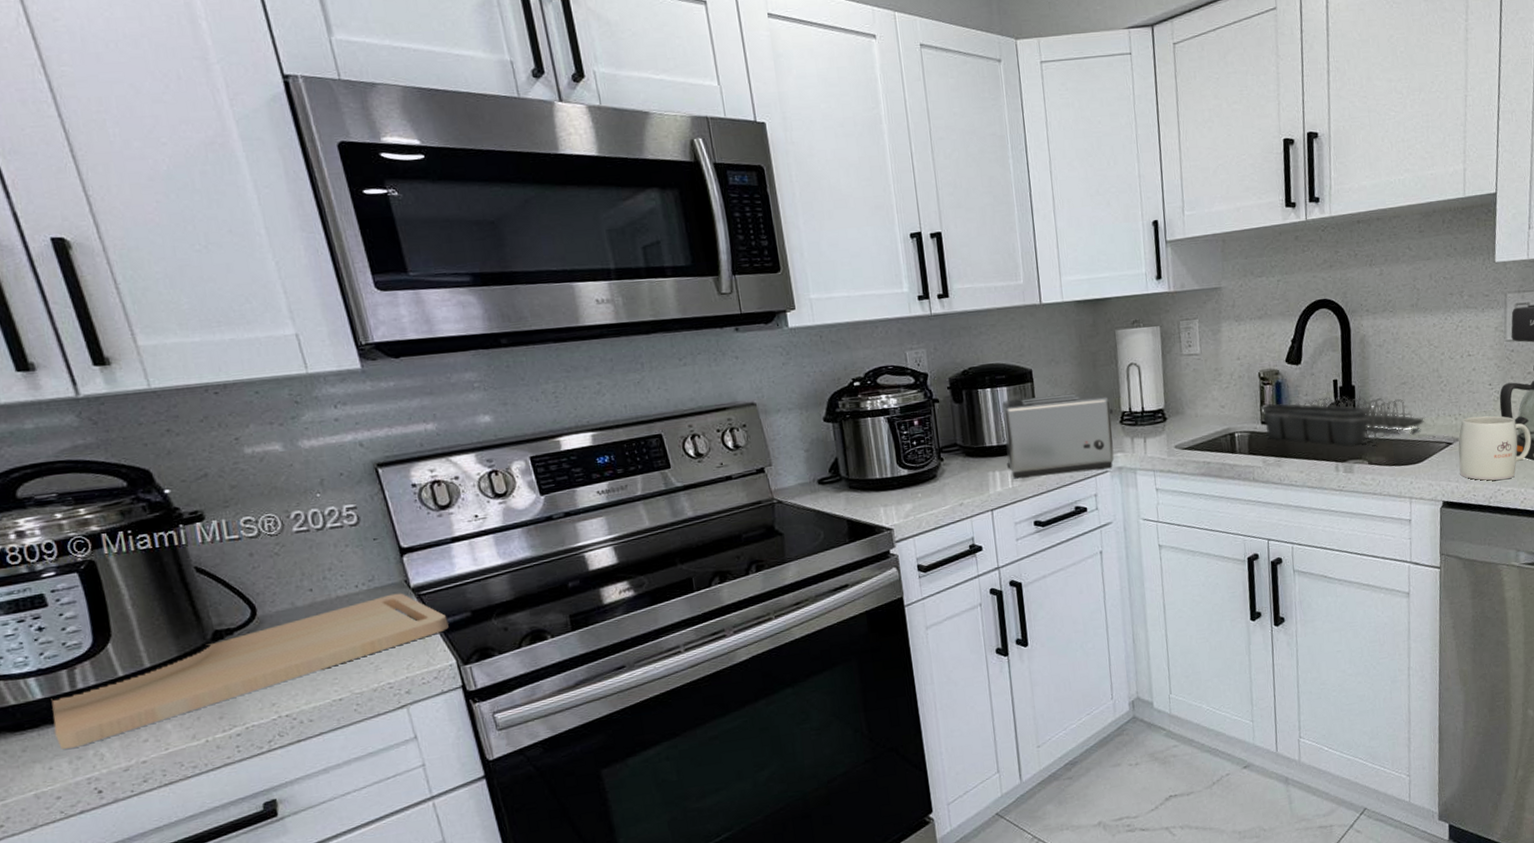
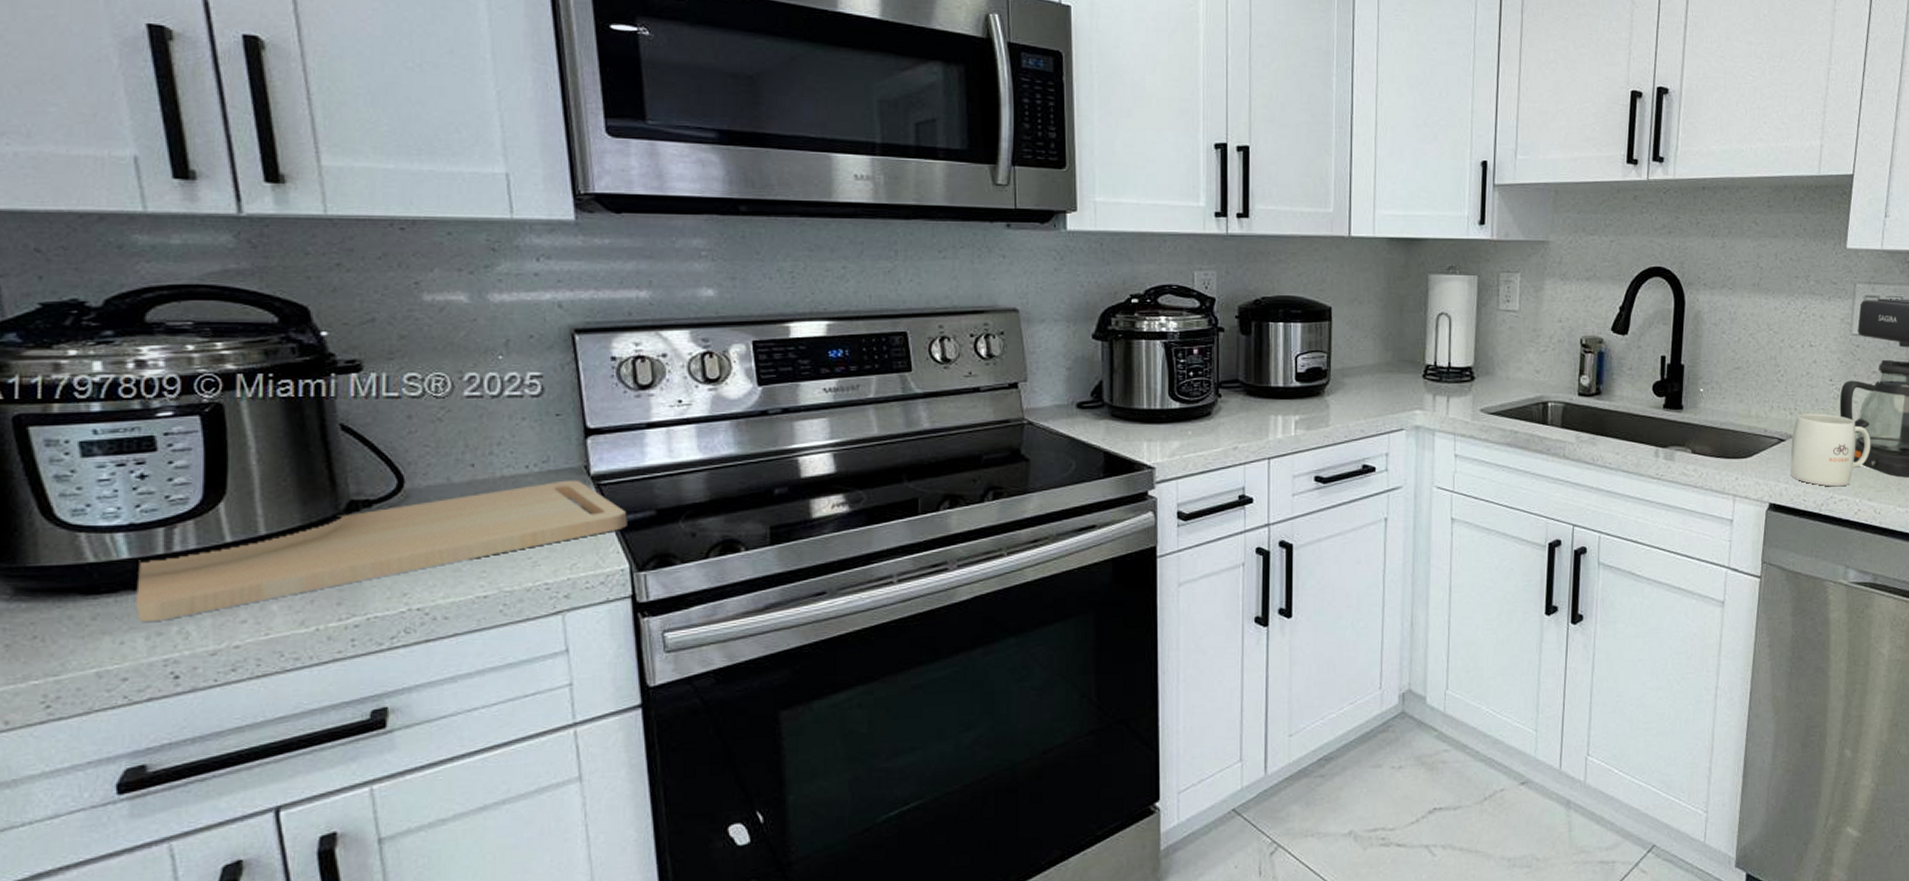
toaster: present [1002,391,1115,479] -> none [1292,337,1416,428]
dish rack: present [1260,396,1426,448] -> none [1578,373,1759,435]

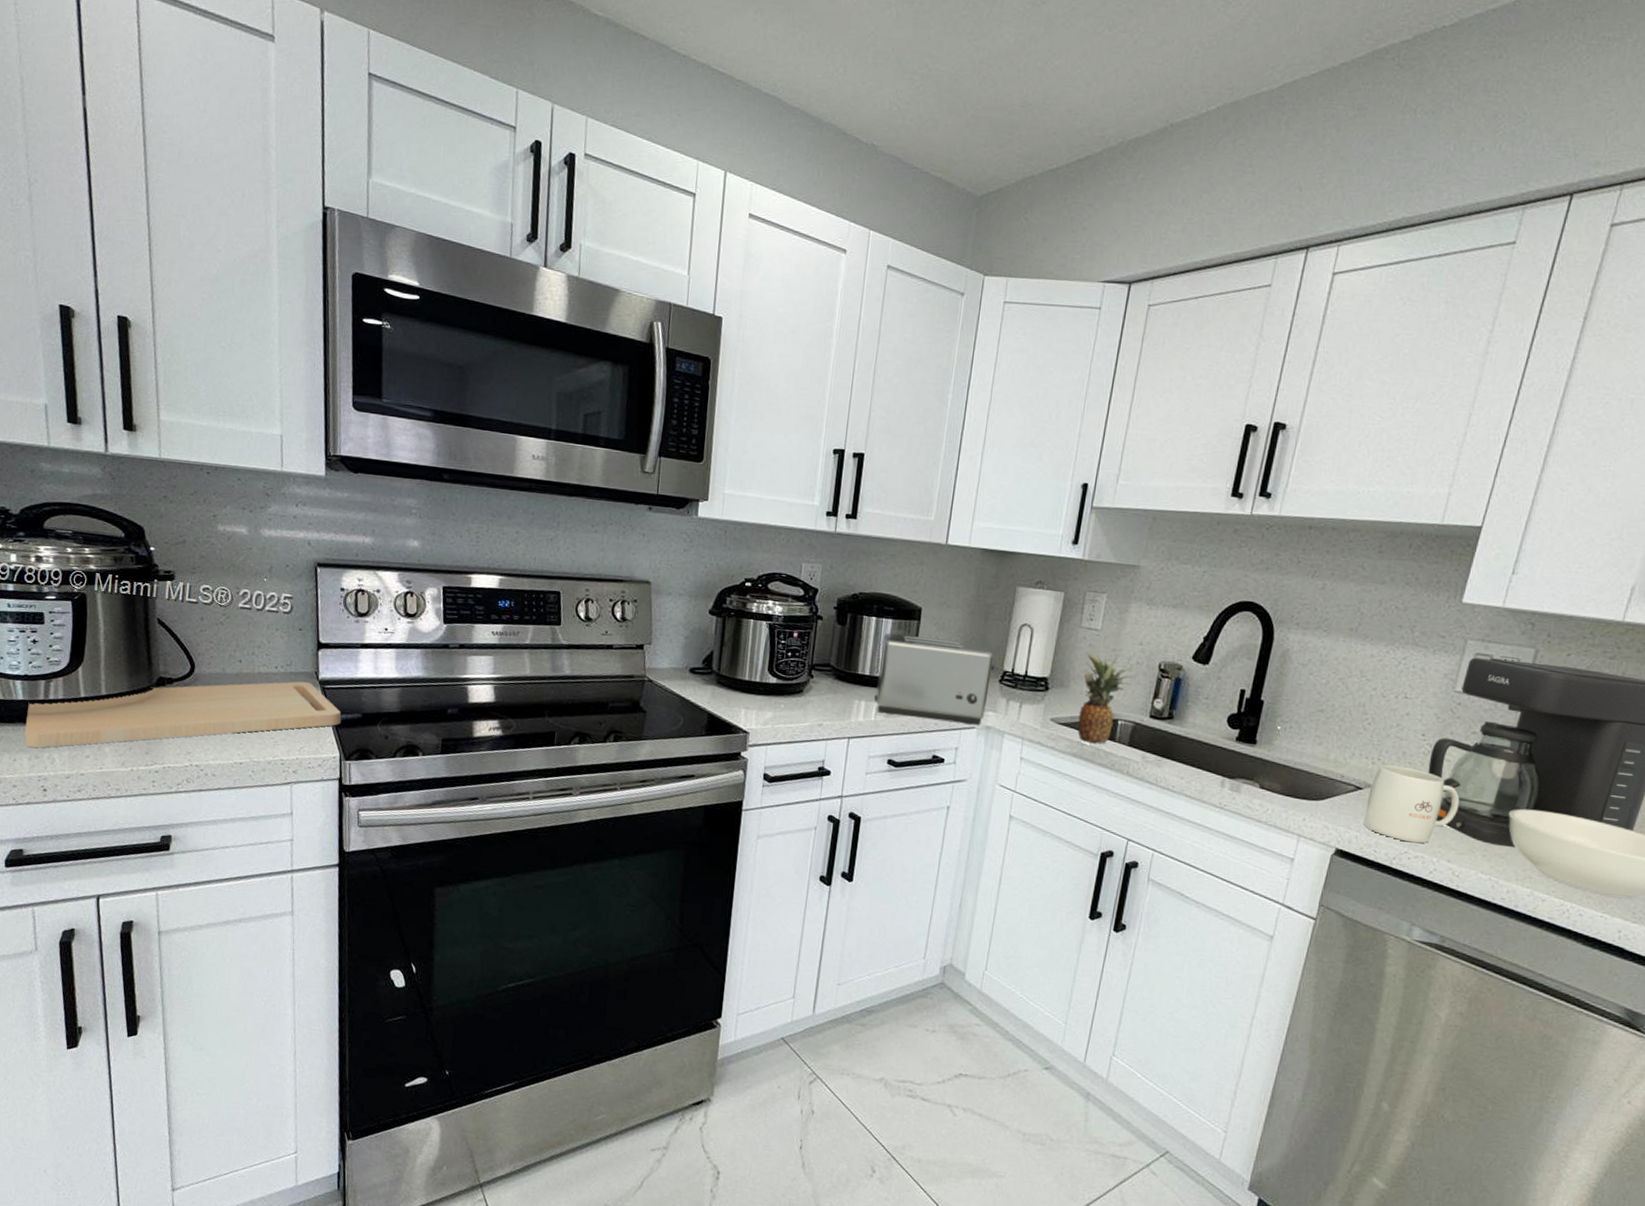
toaster: none [1292,337,1416,428] -> present [874,632,994,726]
fruit: none [1506,336,1559,431] -> present [1077,652,1136,745]

